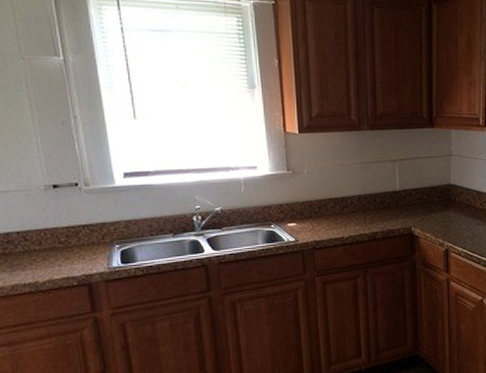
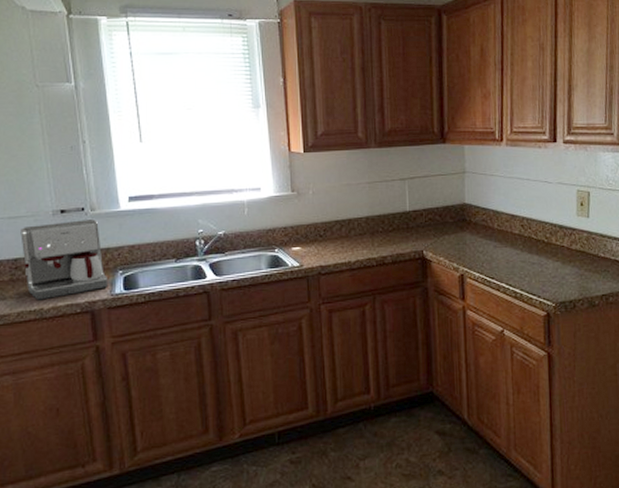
coffee maker: none [11,195,106,274] -> present [20,219,109,300]

